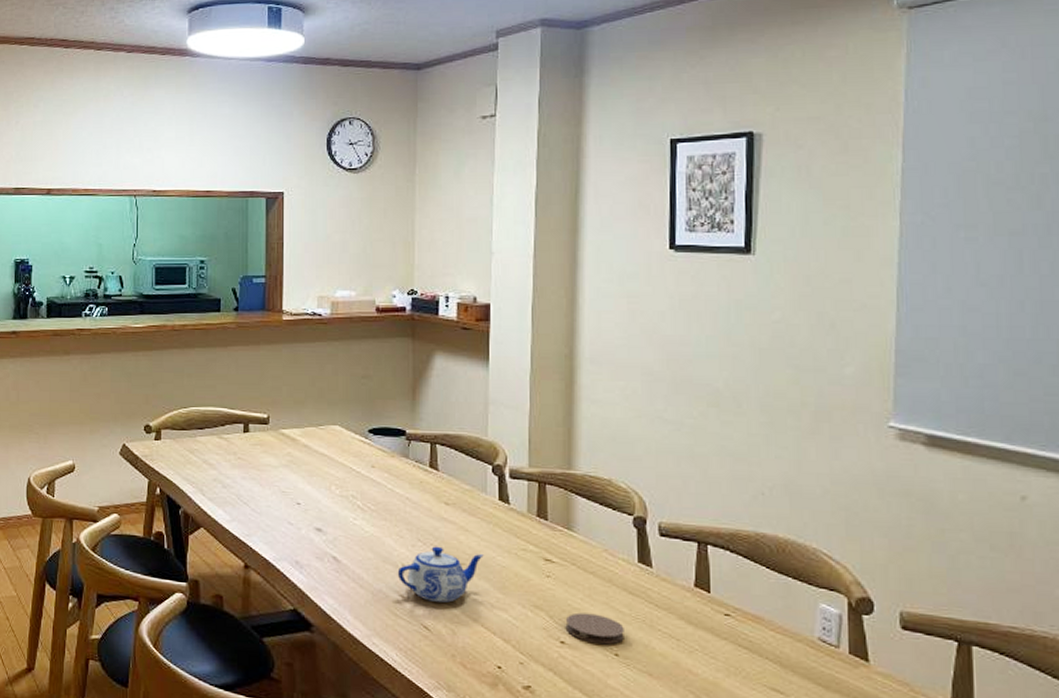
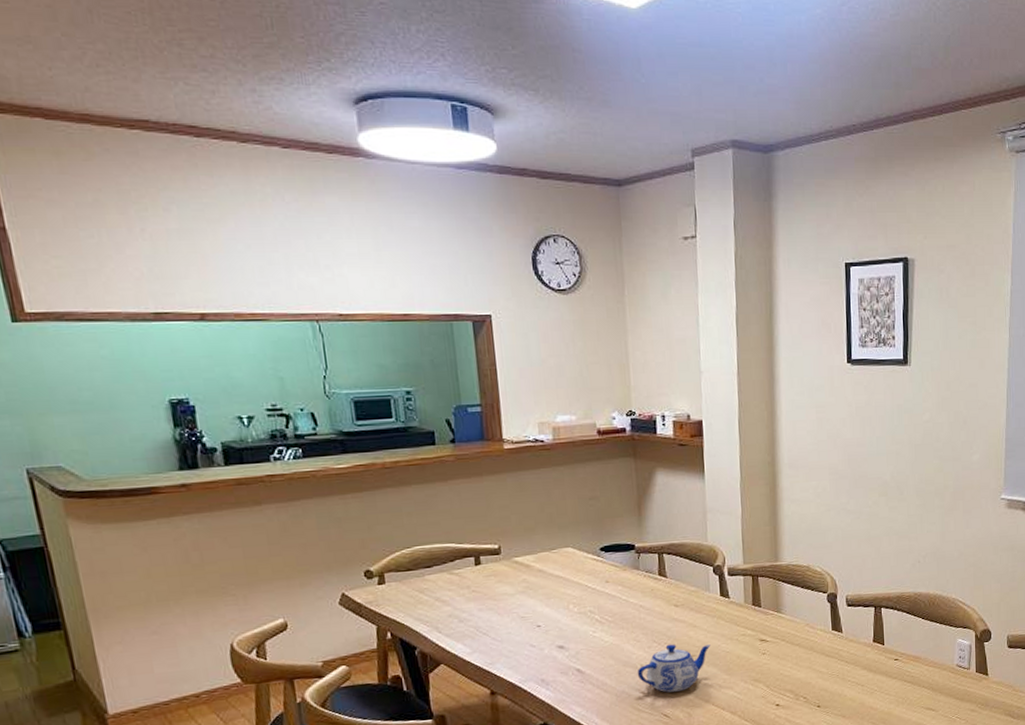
coaster: present [565,612,624,645] -> none [779,677,824,701]

